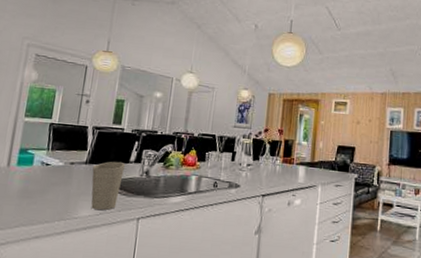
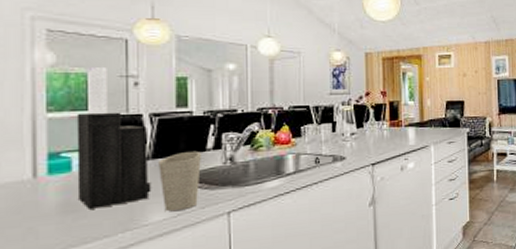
knife block: none [33,85,90,198] -> present [76,66,151,209]

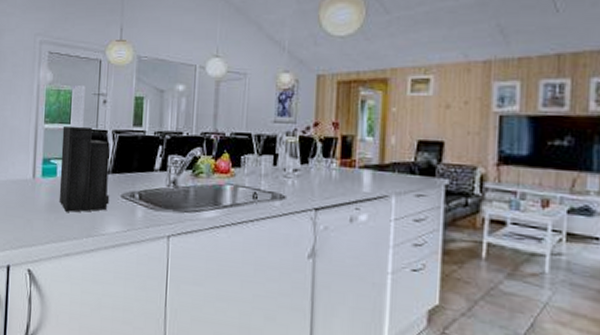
cup: present [158,151,201,211] -> none [116,169,149,226]

